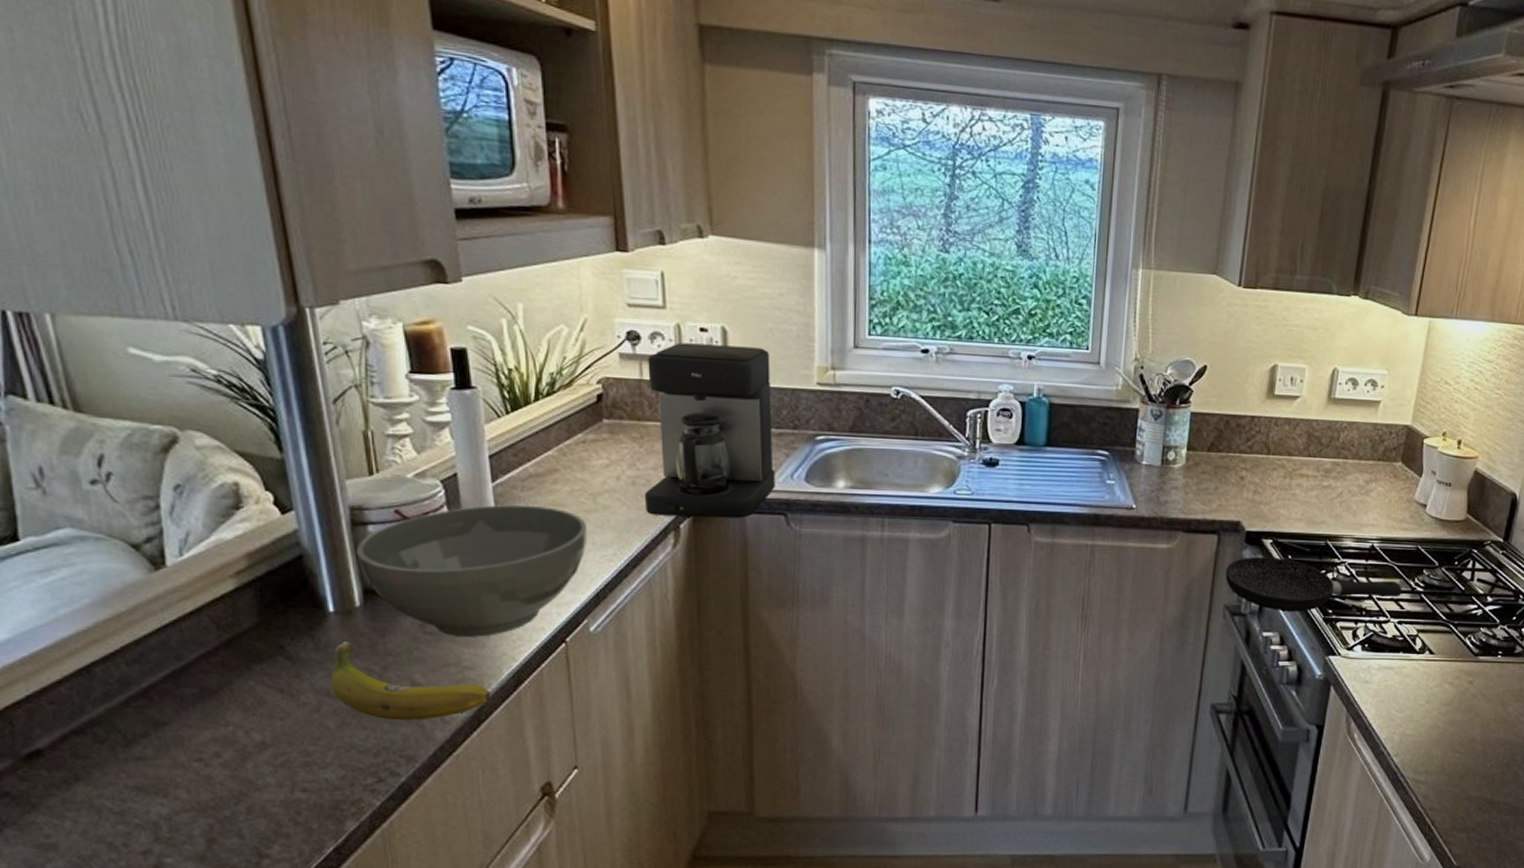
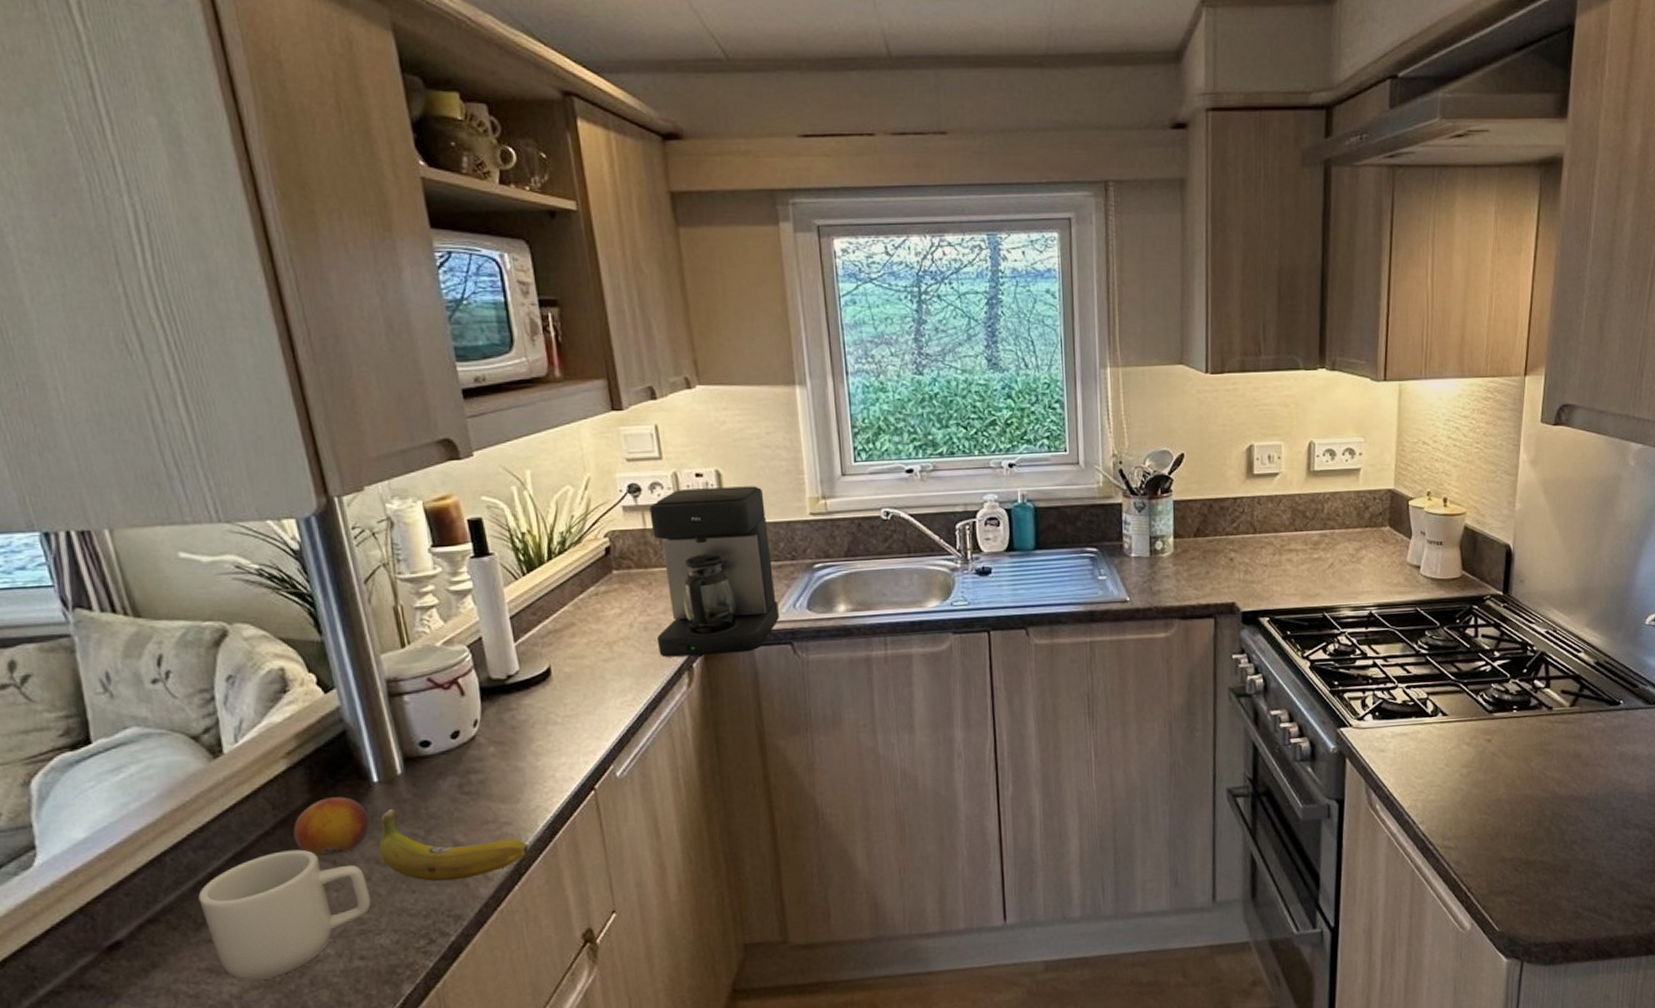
mug: none [130,673,318,804] -> present [198,849,371,982]
fruit: none [238,623,322,684] -> present [293,796,370,857]
bowl: present [357,504,587,637] -> none [395,660,607,794]
frying pan: present [1225,556,1402,612] -> none [1226,634,1406,688]

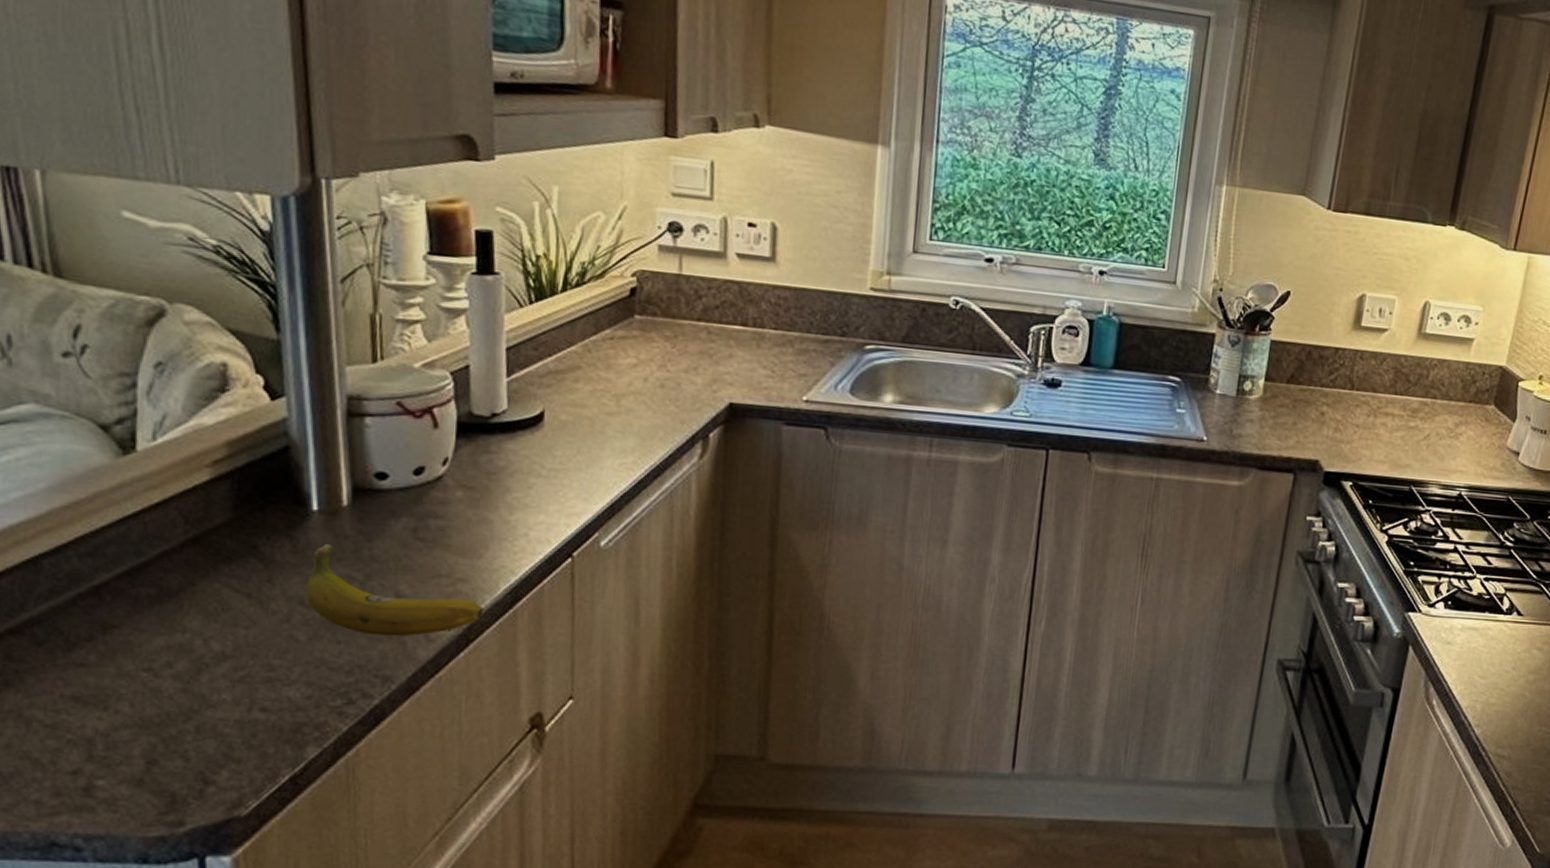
mug: present [198,849,371,982] -> none [76,573,286,720]
fruit: present [293,796,370,857] -> none [205,520,300,588]
coffee maker: present [649,486,779,658] -> none [673,237,822,430]

